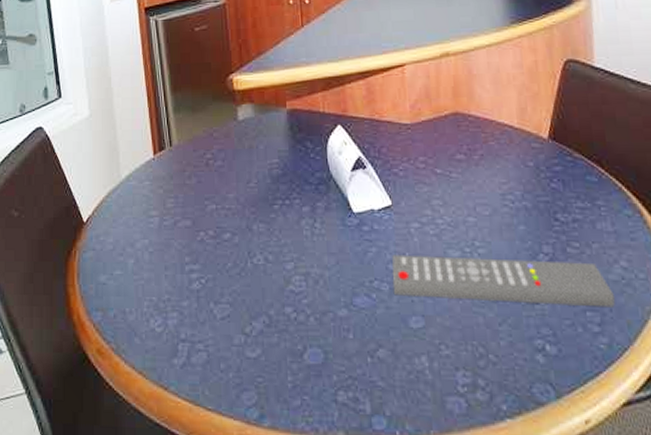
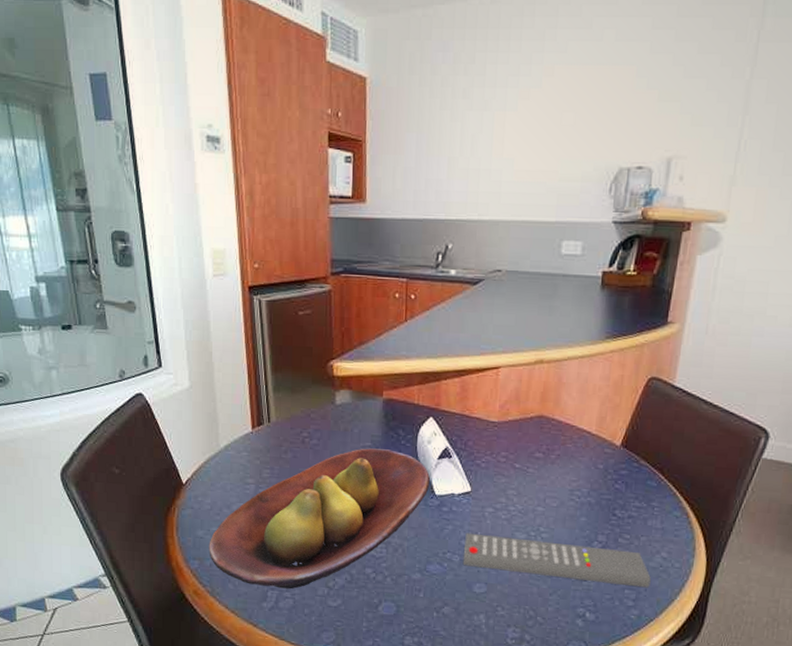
fruit bowl: none [112,165,347,340] -> present [209,448,431,590]

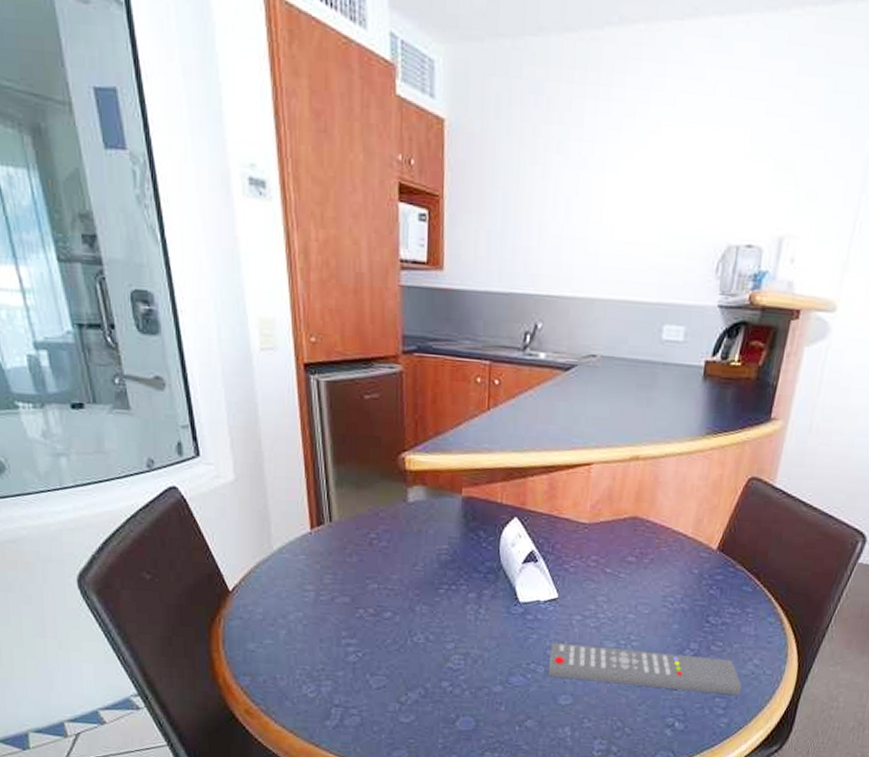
fruit bowl: present [209,448,431,590] -> none [261,551,515,706]

